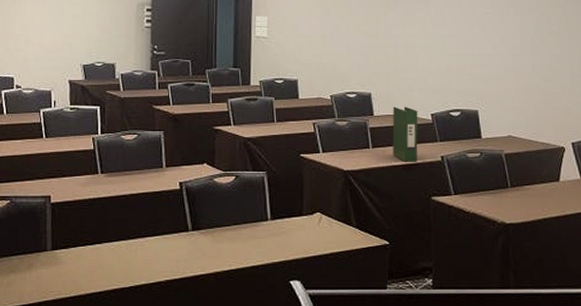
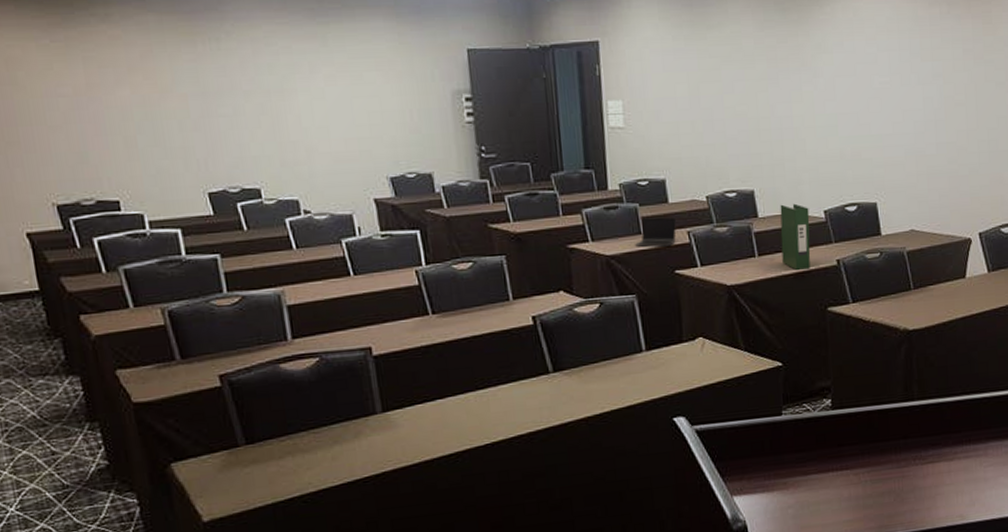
laptop computer: none [269,109,305,134] -> present [635,217,677,247]

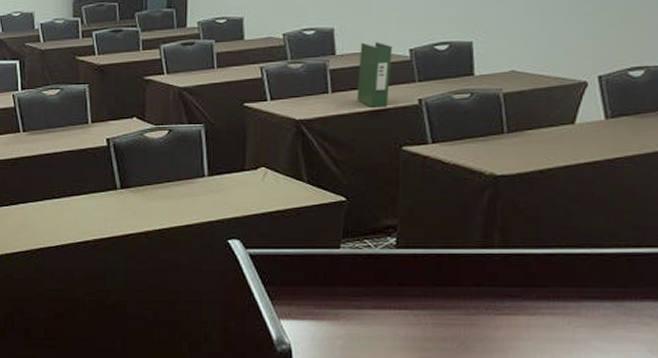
laptop computer: present [635,217,677,247] -> none [208,53,251,81]

